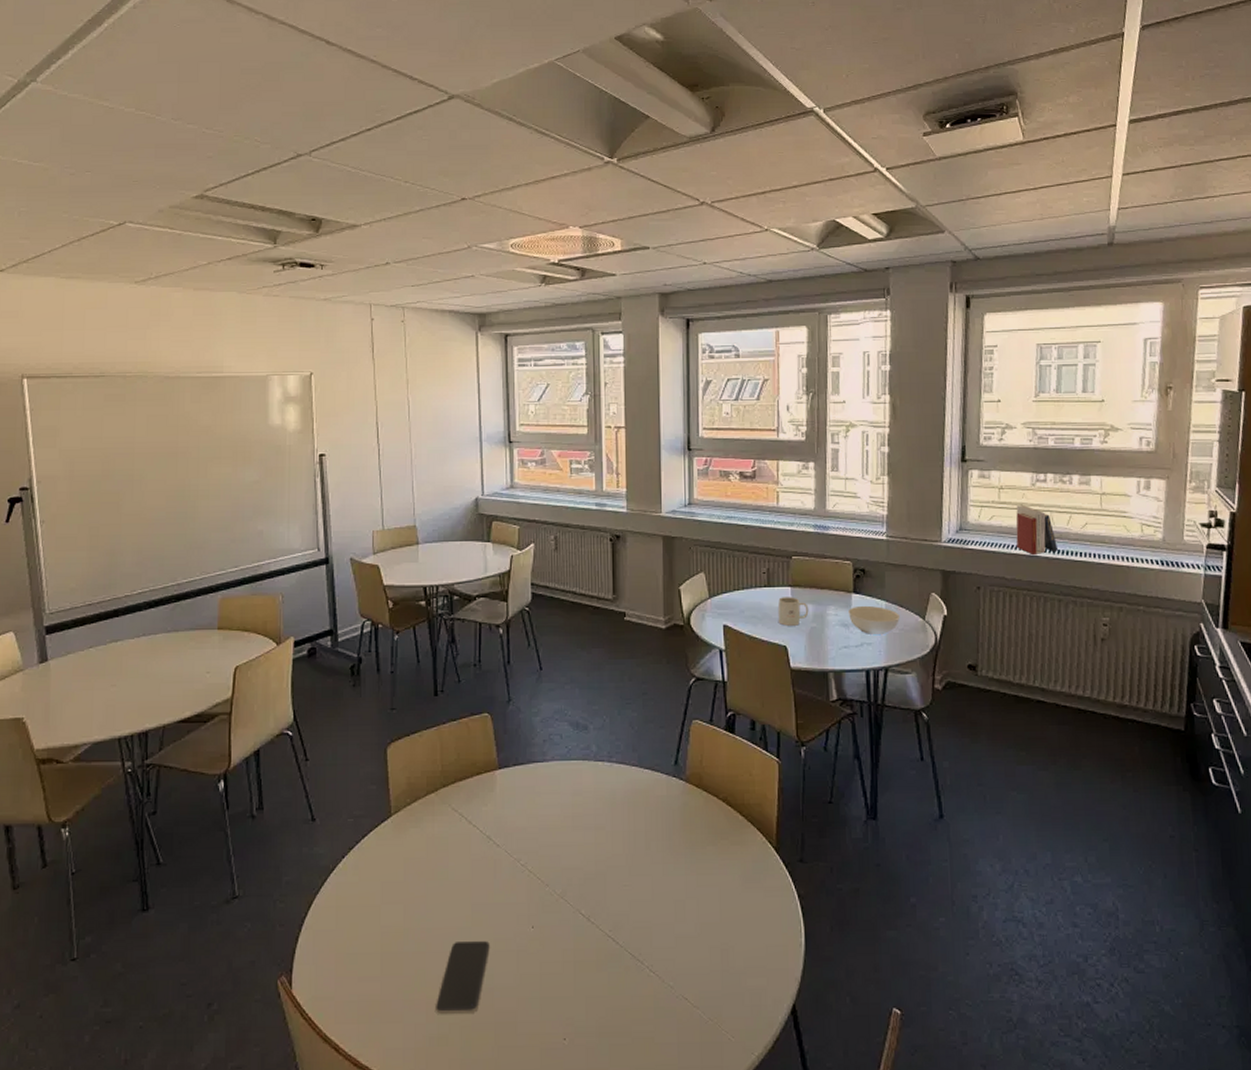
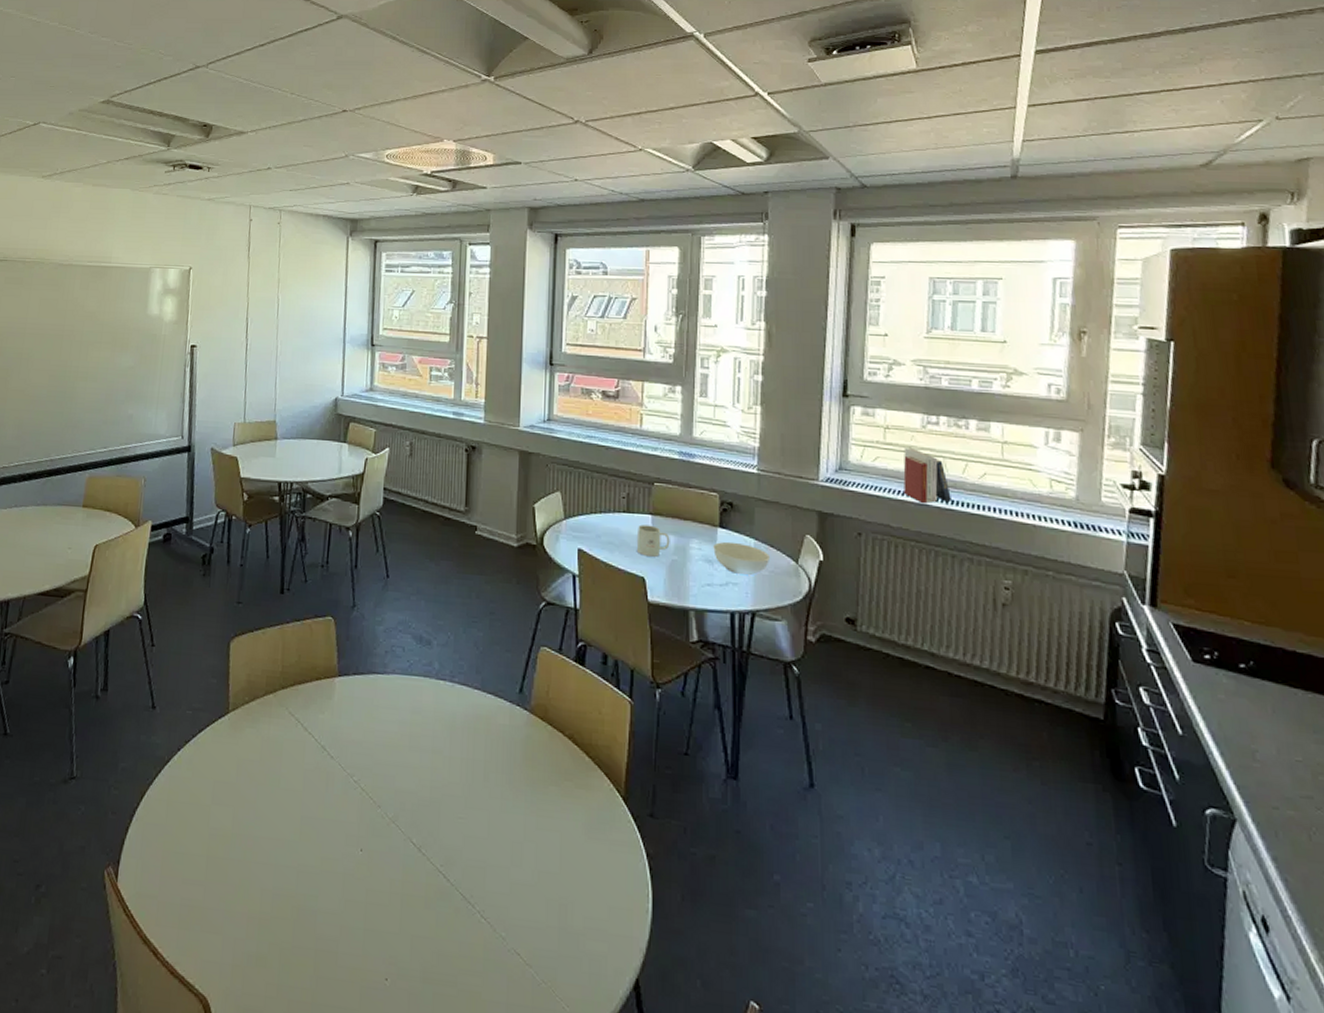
smartphone: present [436,941,490,1014] -> none [256,855,316,936]

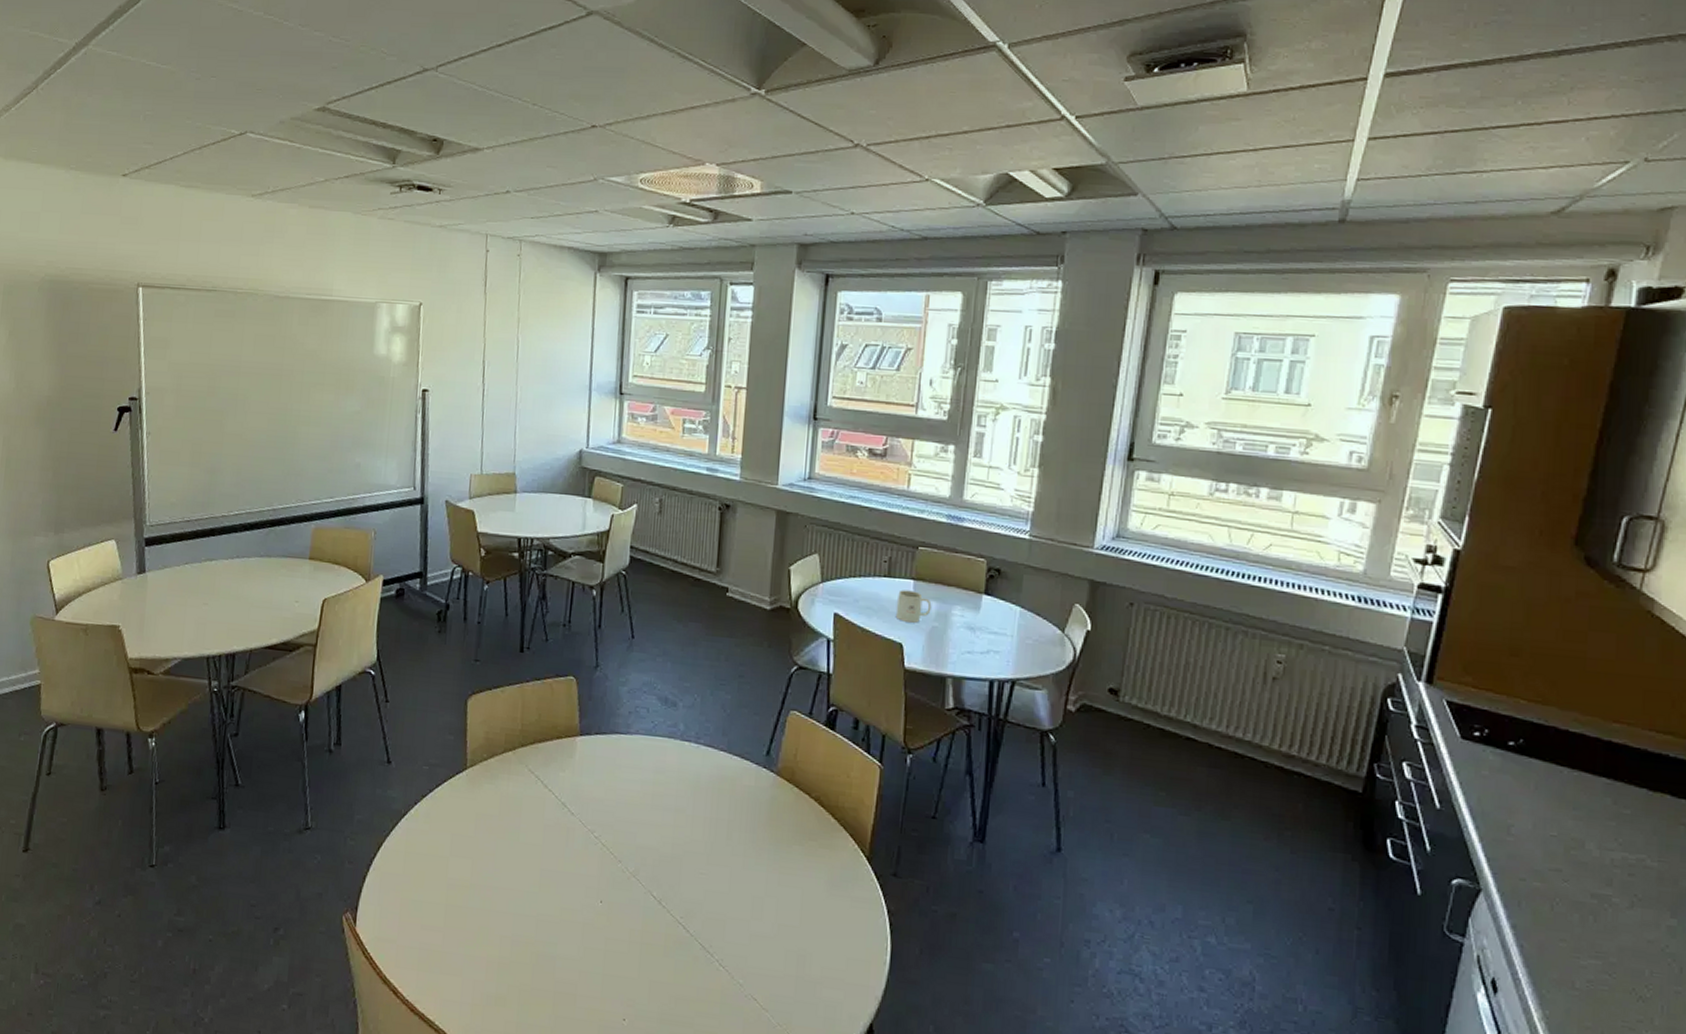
bowl: present [713,541,771,576] -> none [976,609,1036,645]
books: present [903,447,951,503] -> none [1183,515,1232,574]

